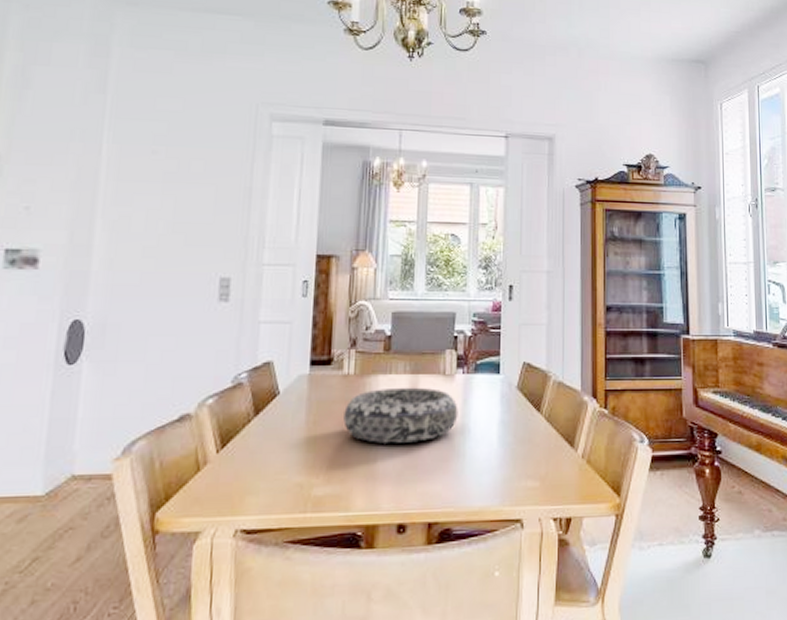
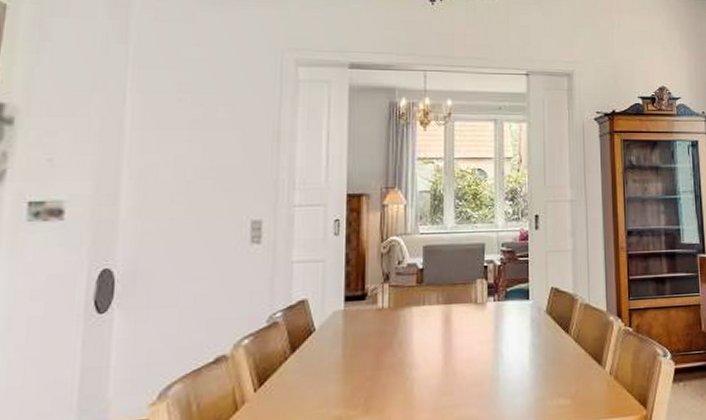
decorative bowl: present [343,387,458,443] -> none [379,316,491,373]

